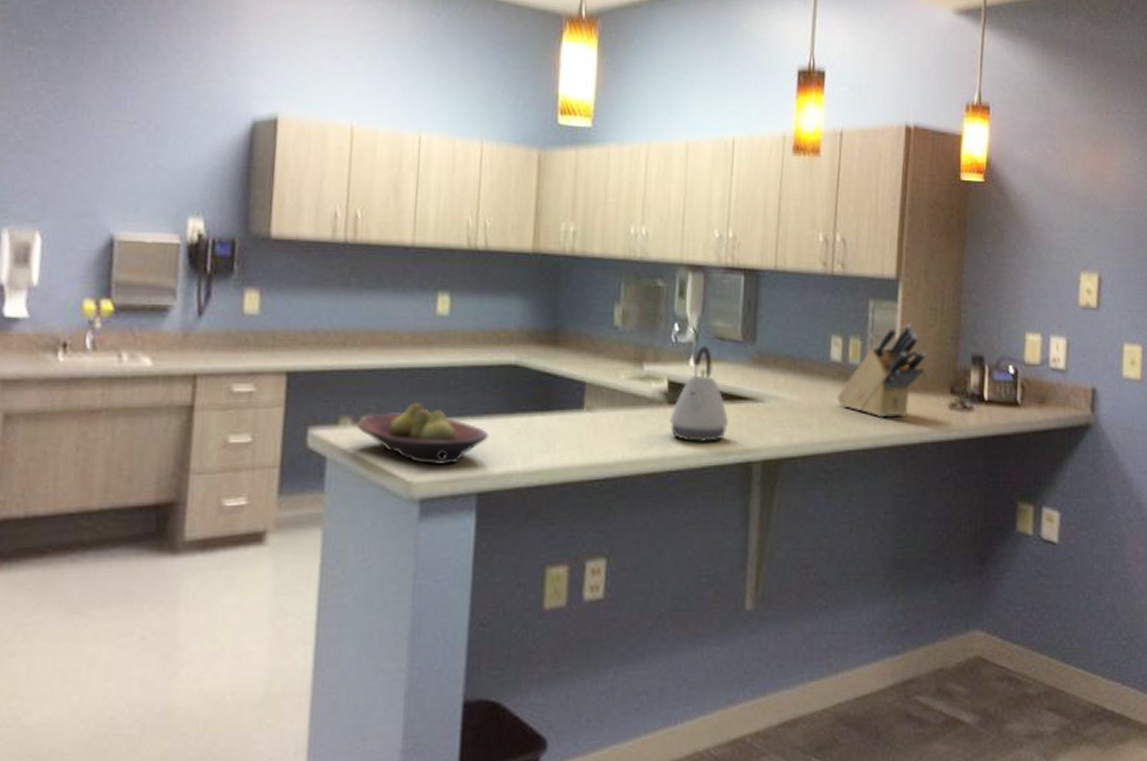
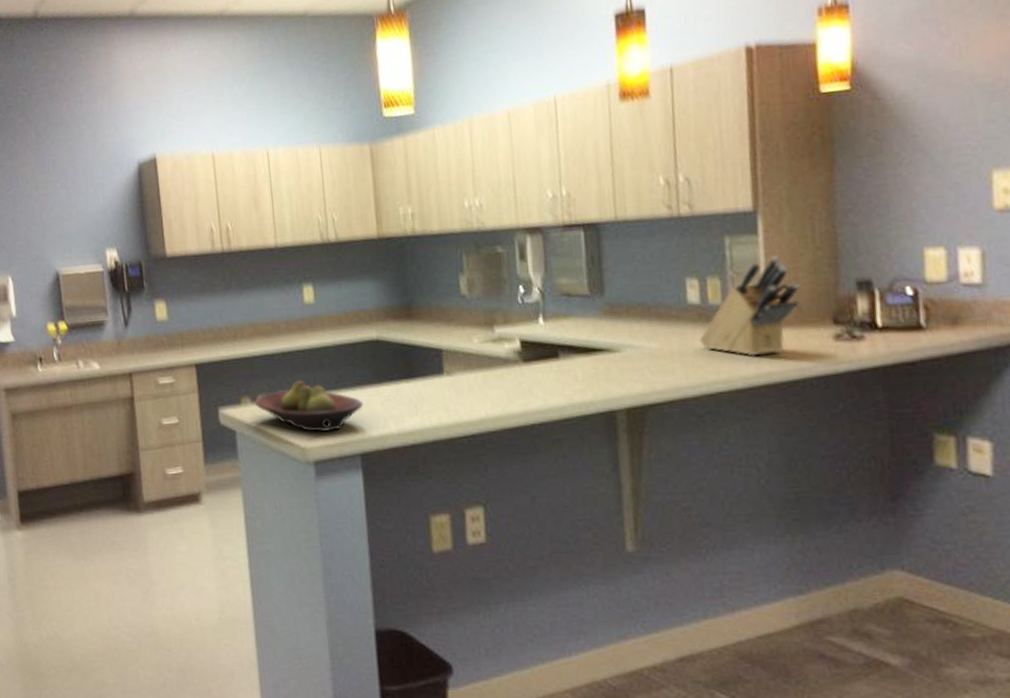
kettle: present [669,346,728,443] -> none [526,303,586,396]

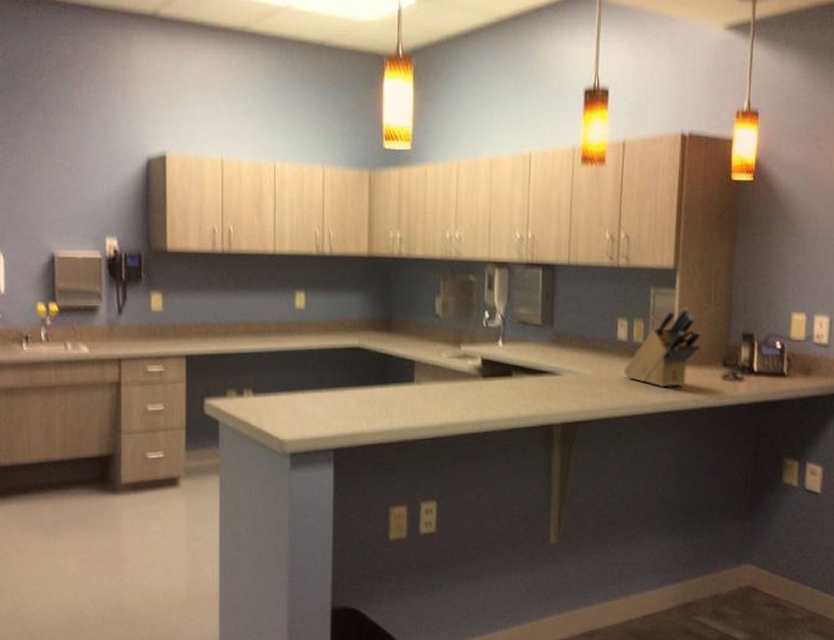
fruit bowl: present [254,380,364,432] -> none [240,378,341,428]

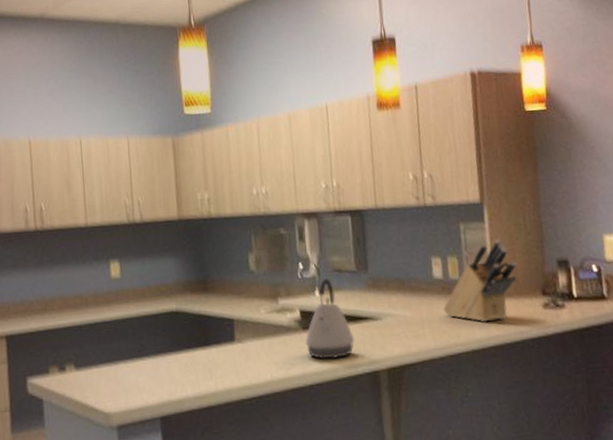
kettle: none [483,329,532,409] -> present [305,278,354,360]

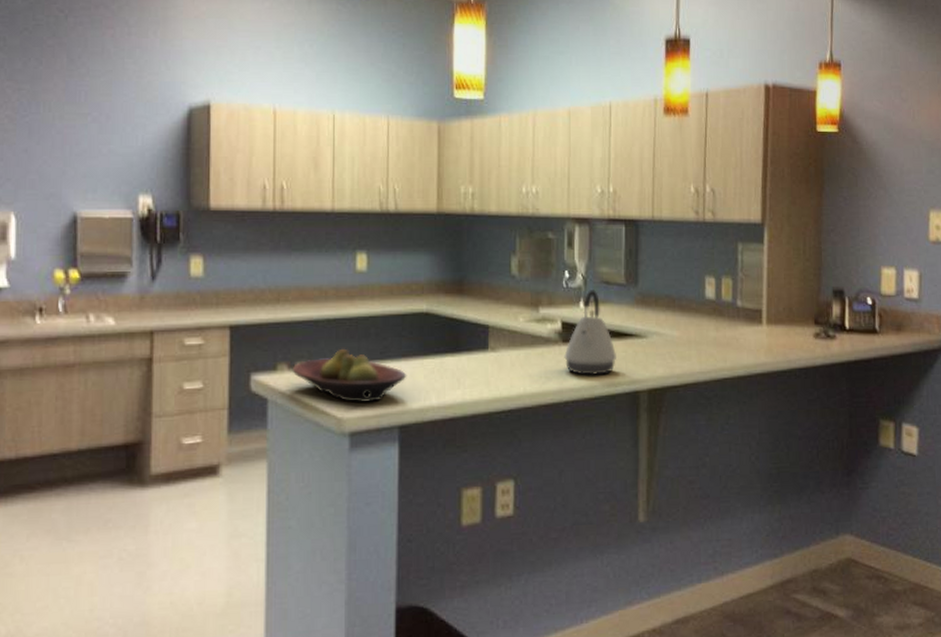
fruit bowl: none [62,349,164,398] -> present [292,348,407,403]
knife block: present [443,239,517,322] -> none [712,262,792,348]

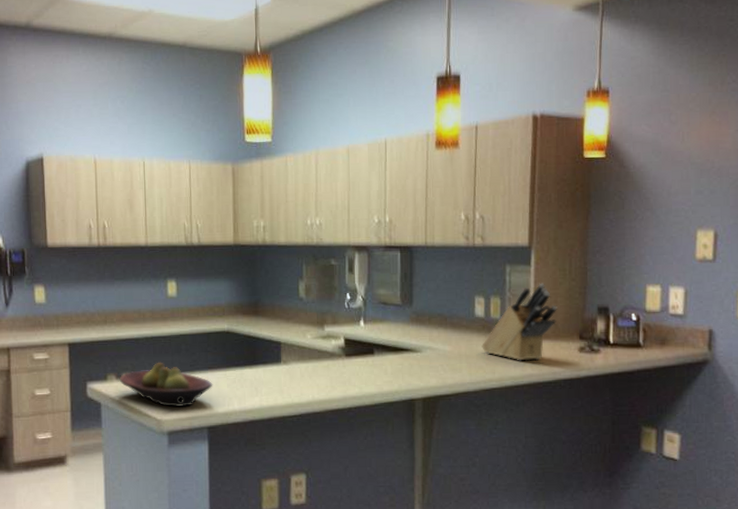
kettle: present [564,290,616,376] -> none [347,310,394,386]
knife block: none [712,262,792,348] -> present [482,282,557,361]

